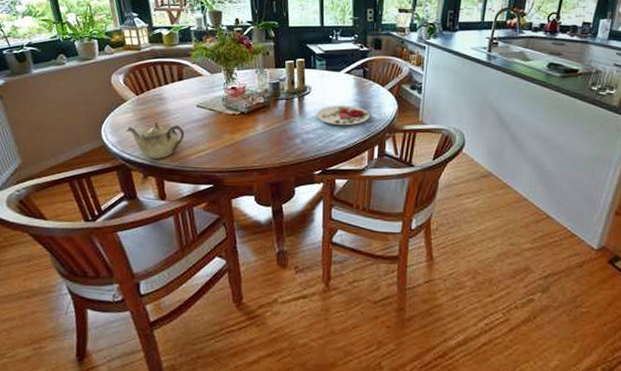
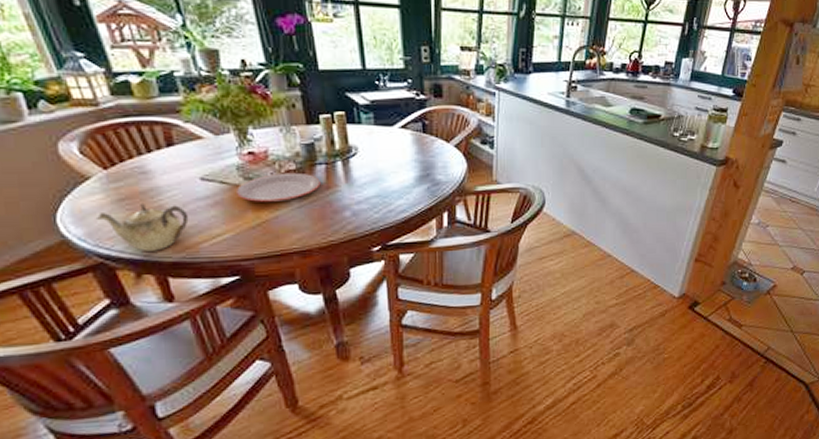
plate: none [219,104,281,127] -> present [235,172,321,202]
plate: present [316,105,370,126] -> none [368,167,435,192]

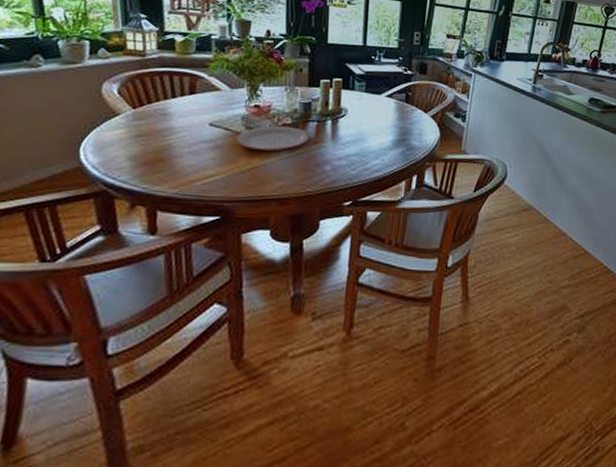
teapot: present [95,202,189,251] -> none [112,140,191,185]

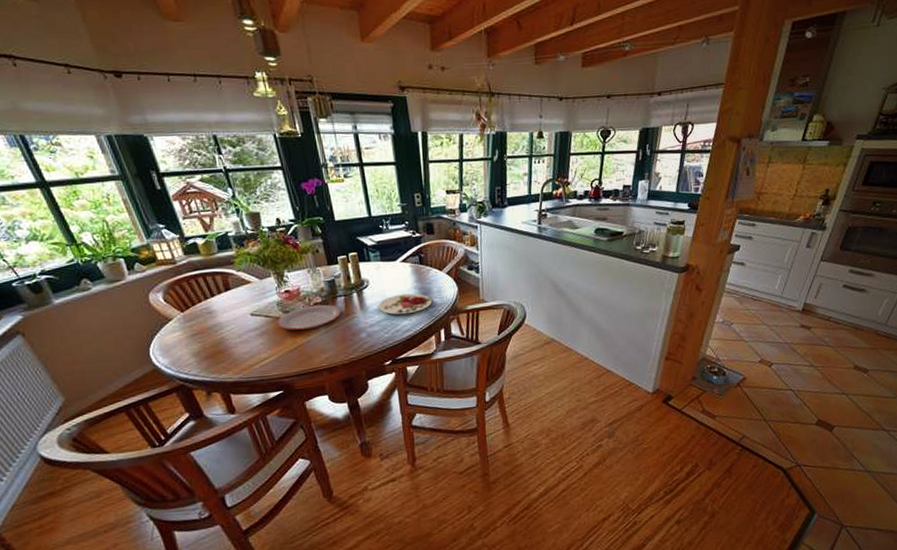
plate: none [351,130,410,153] -> present [378,293,432,315]

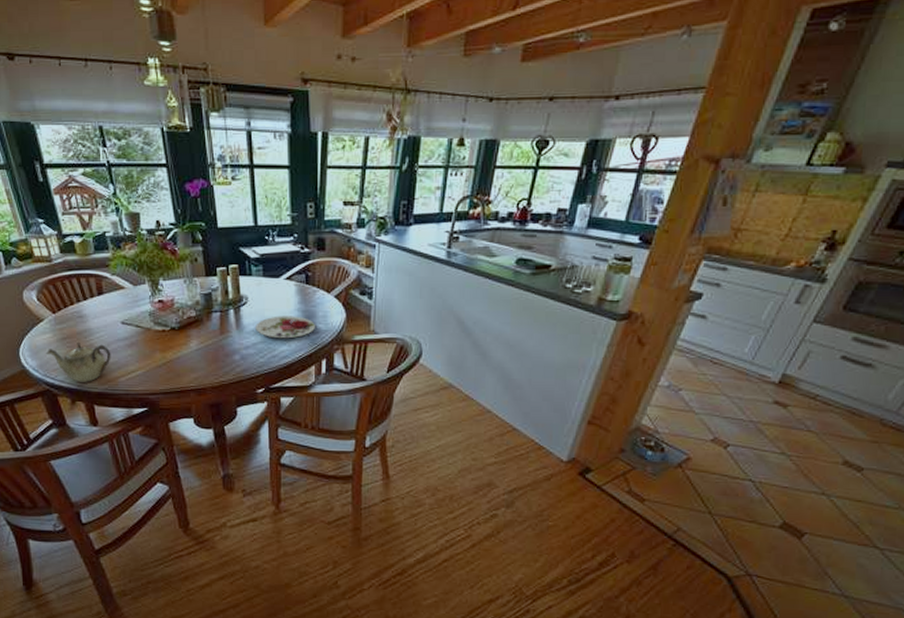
teapot: none [176,336,244,374] -> present [45,341,111,382]
plate: present [277,304,341,330] -> none [147,319,215,344]

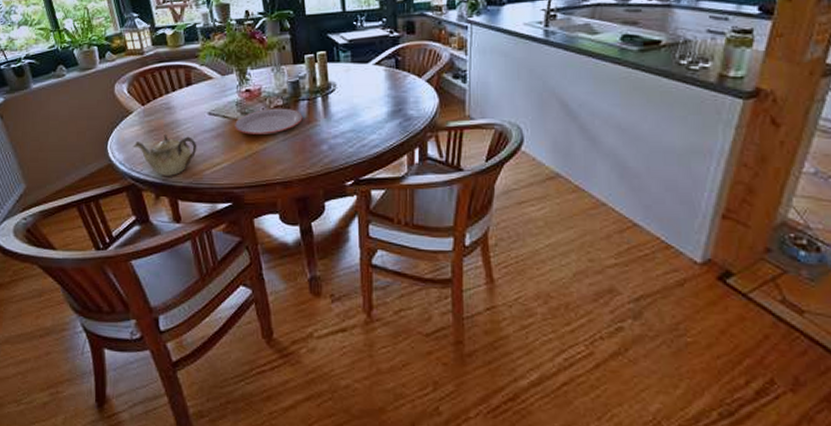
plate: none [147,319,215,344] -> present [234,108,303,135]
plate: present [255,316,315,339] -> none [344,102,406,127]

